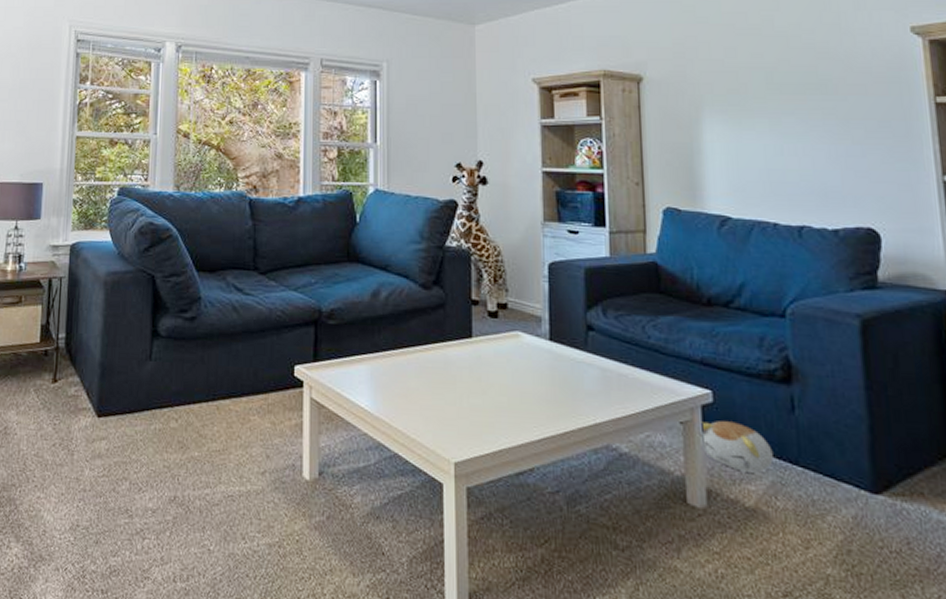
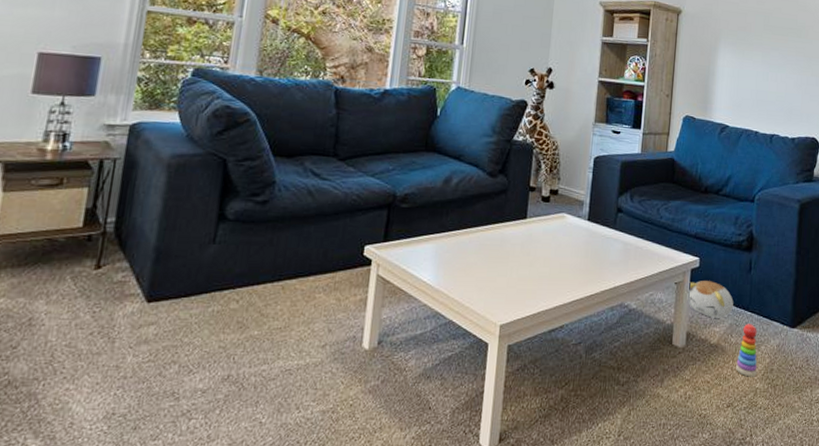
stacking toy: none [789,483,825,559] -> present [736,324,757,377]

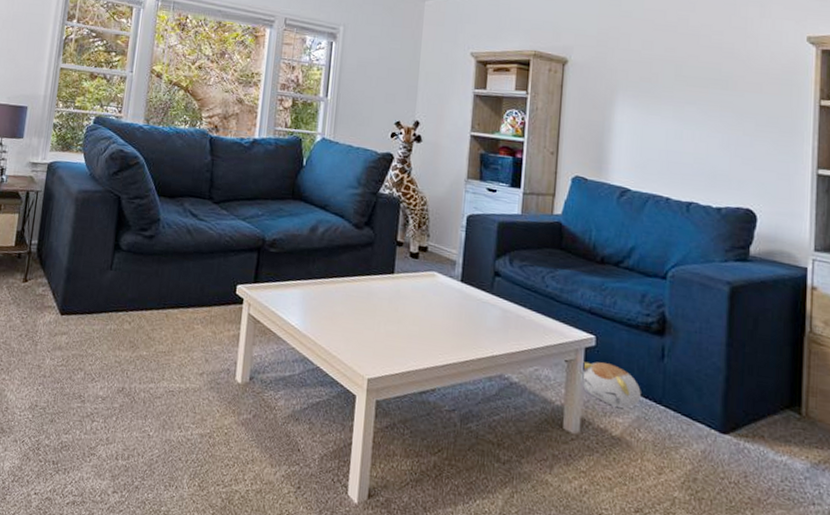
stacking toy: present [736,324,757,377] -> none [646,419,675,484]

